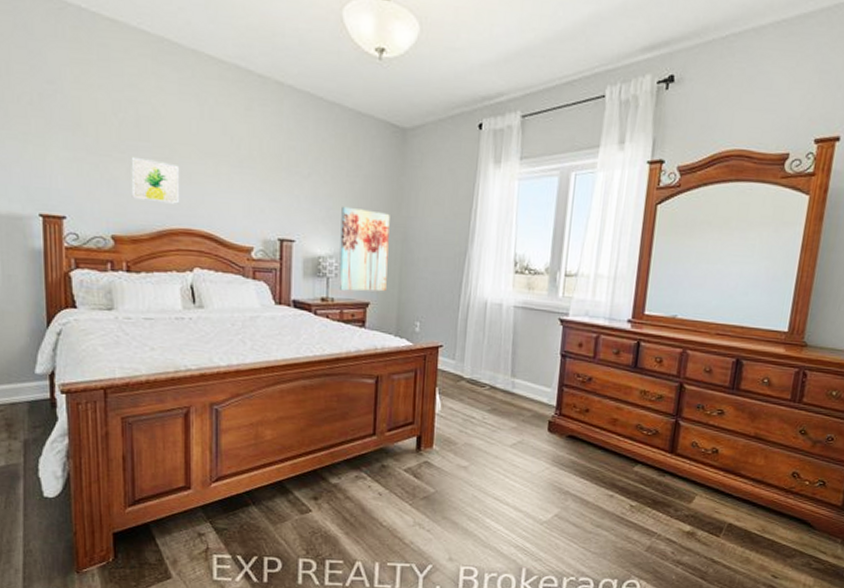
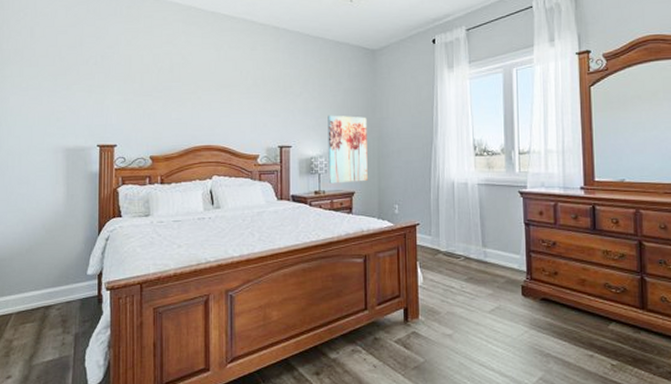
wall art: present [131,156,180,204] -> none [166,94,202,127]

